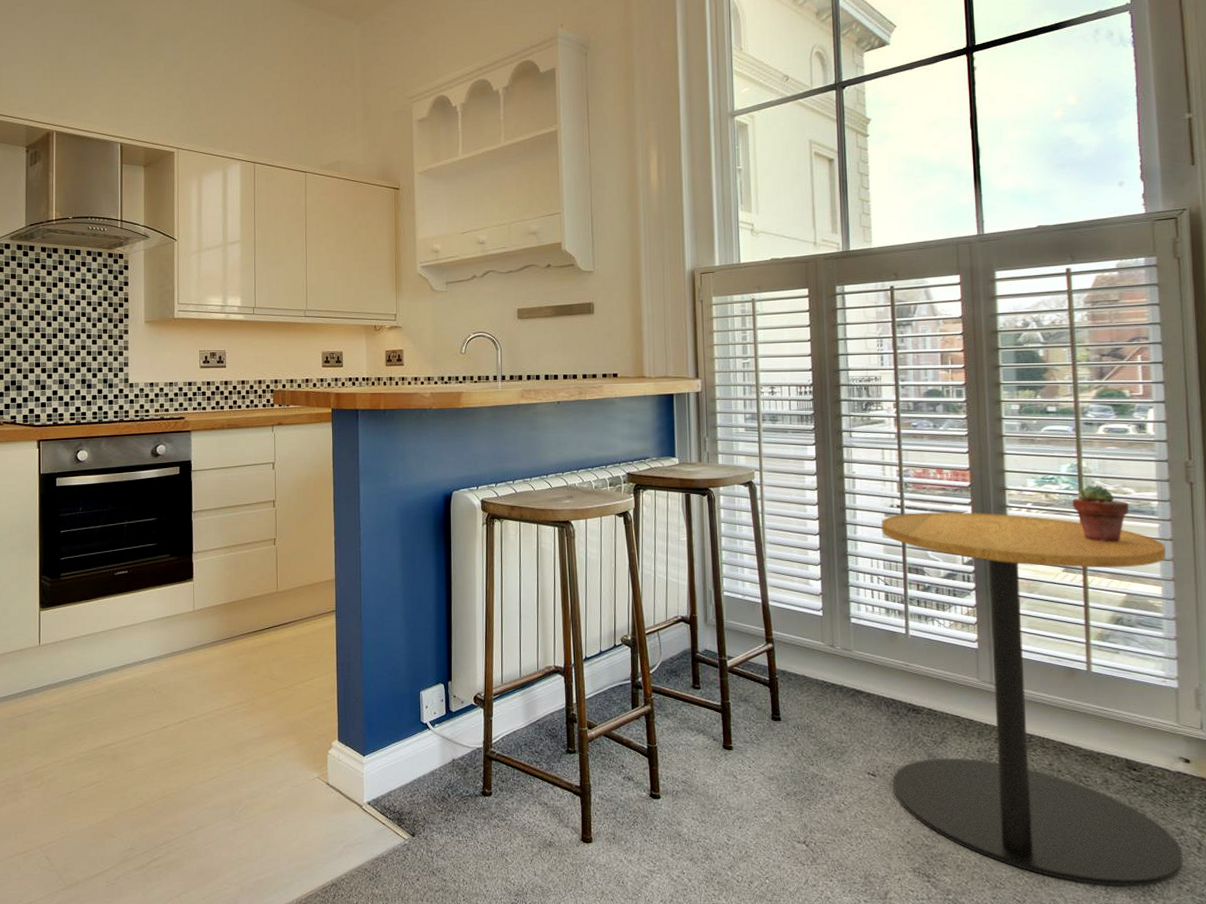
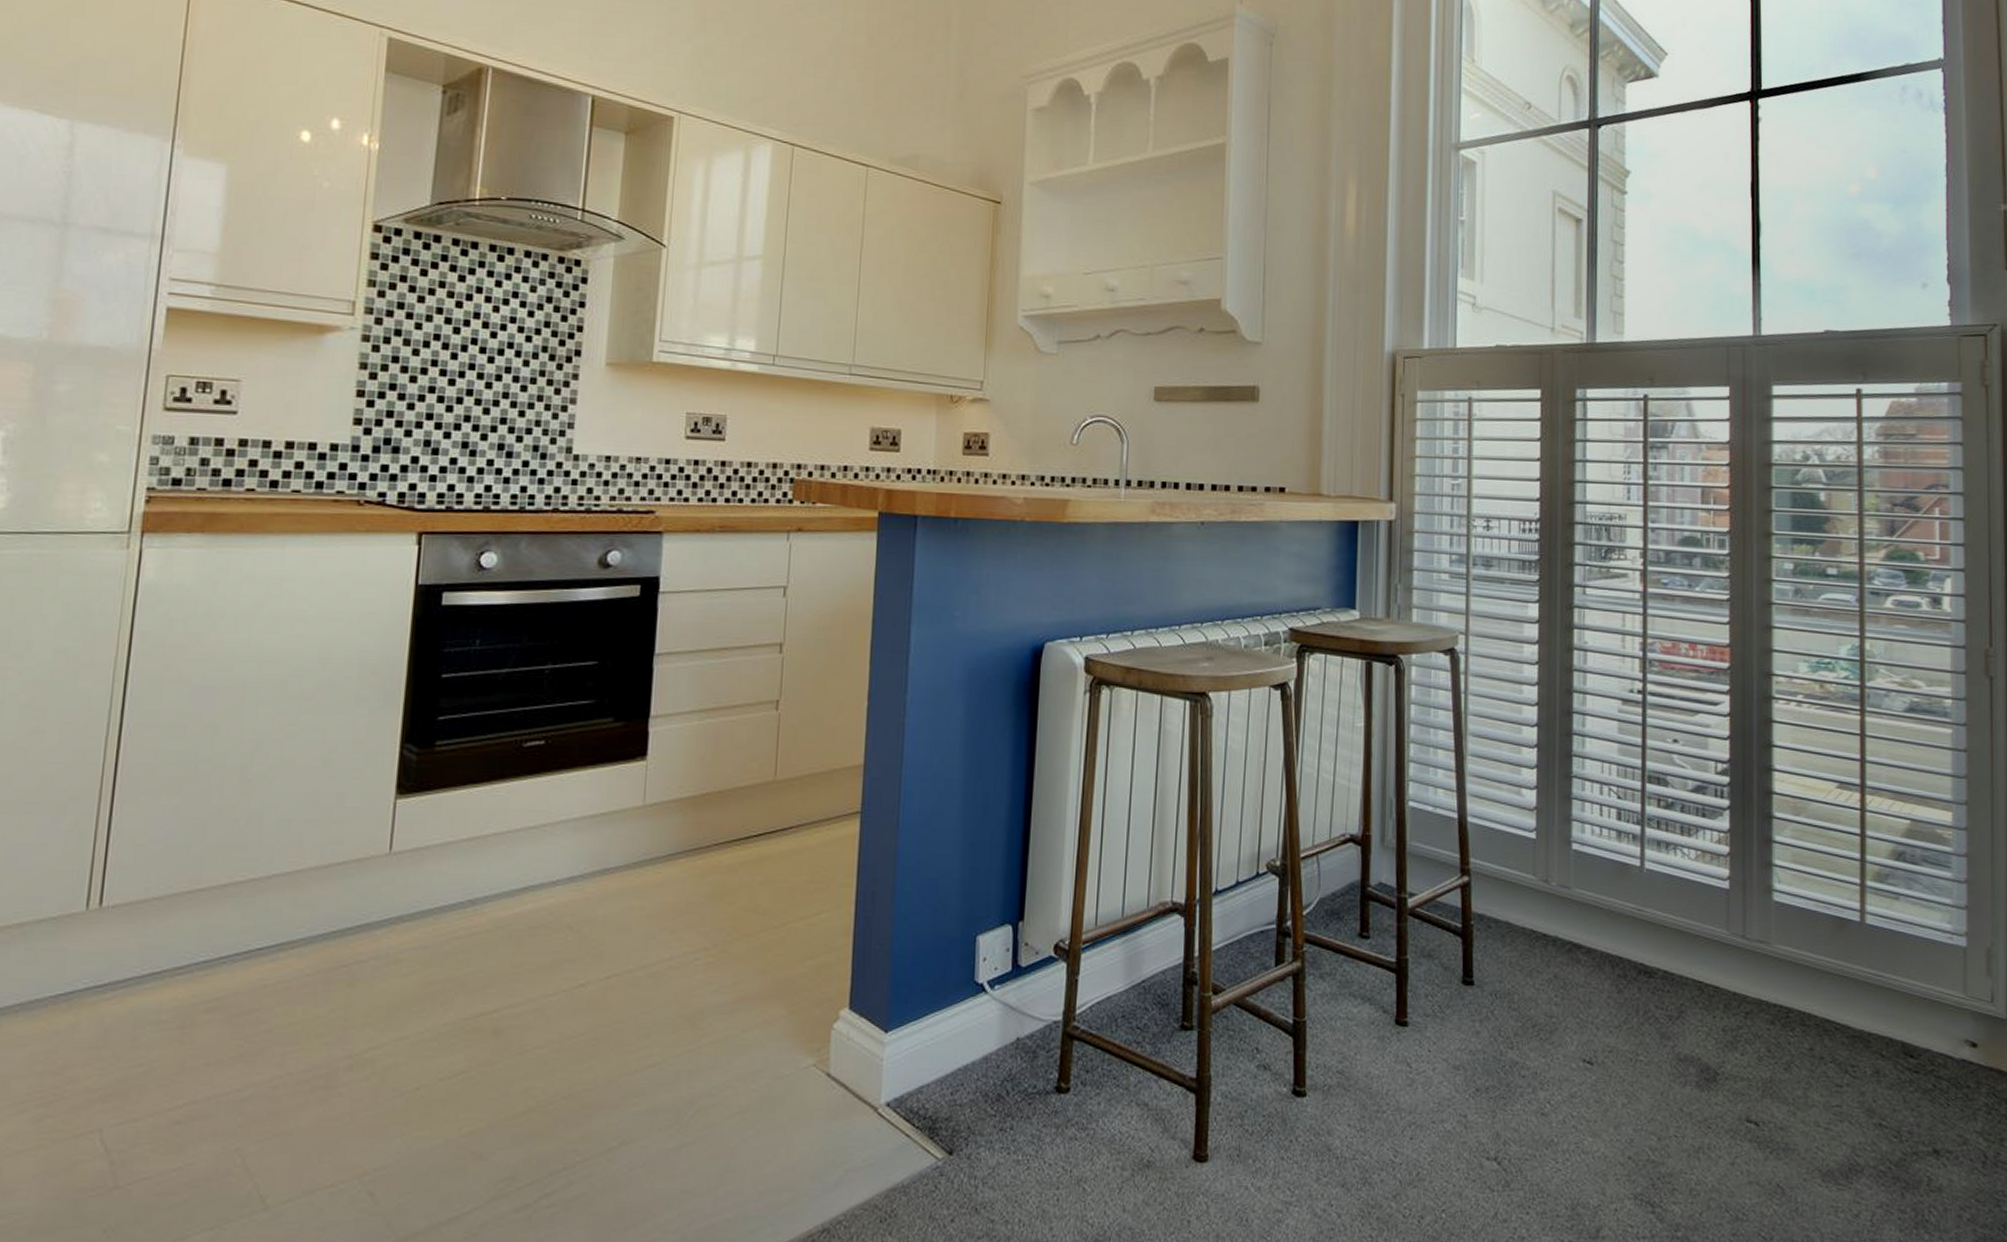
side table: present [880,511,1183,887] -> none [1613,700,1964,1216]
potted succulent: present [1072,484,1129,543] -> none [1851,673,1917,752]

